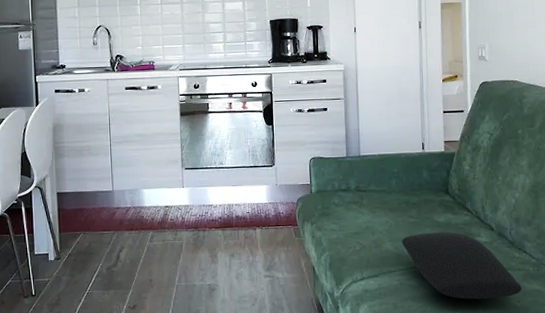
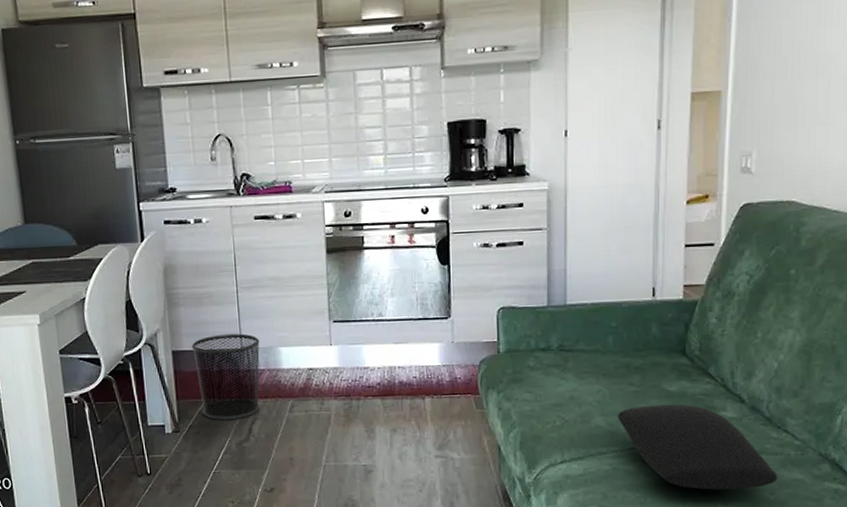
waste bin: none [72,178,128,249] -> present [191,333,260,421]

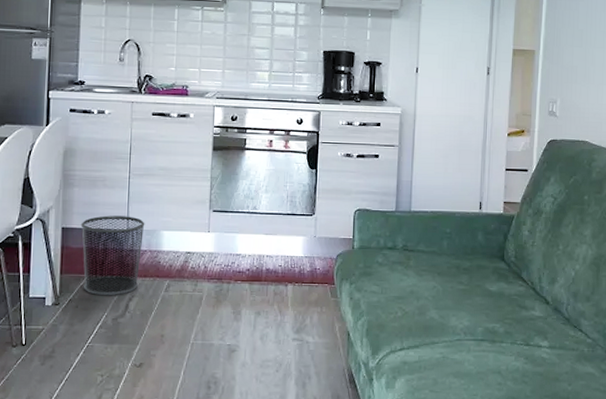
cushion: present [617,404,778,490] -> none [448,302,575,380]

